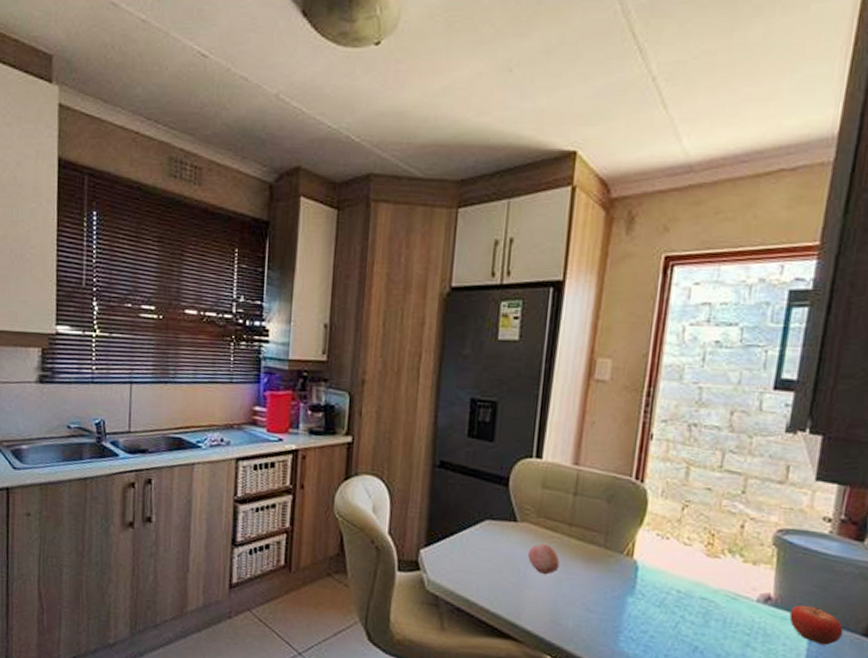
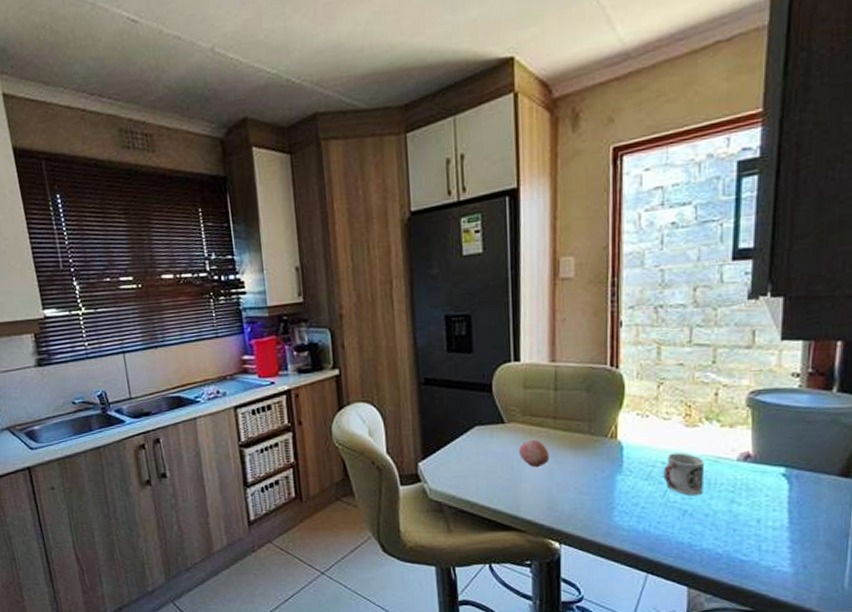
cup: none [677,582,723,632] -> present [663,453,705,495]
fruit: present [789,605,844,646] -> none [769,457,821,491]

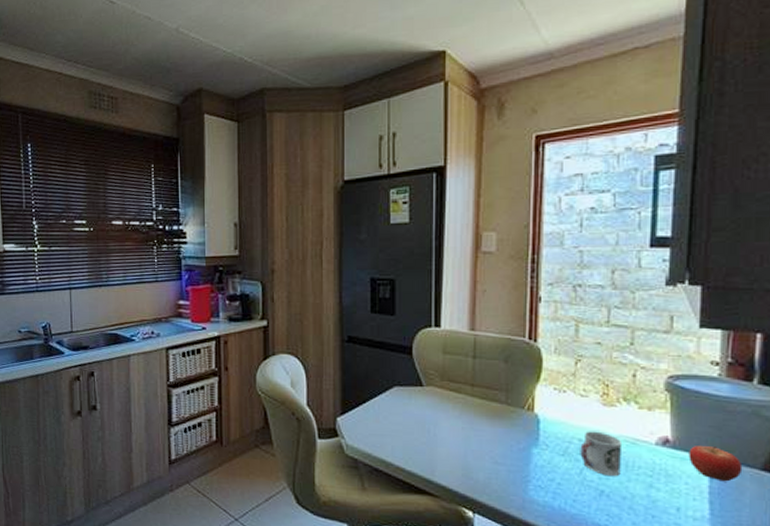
fruit: present [519,440,550,468] -> none [436,405,466,433]
fruit: none [769,457,821,491] -> present [689,446,743,482]

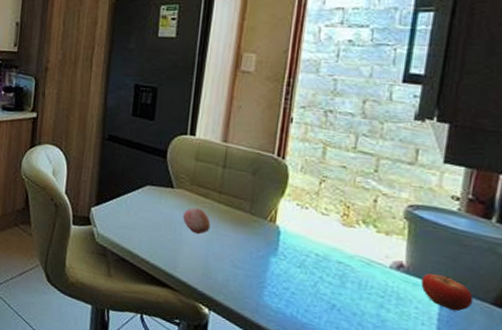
fruit: none [436,405,466,433] -> present [183,208,211,235]
cup: present [580,431,623,476] -> none [315,247,358,293]

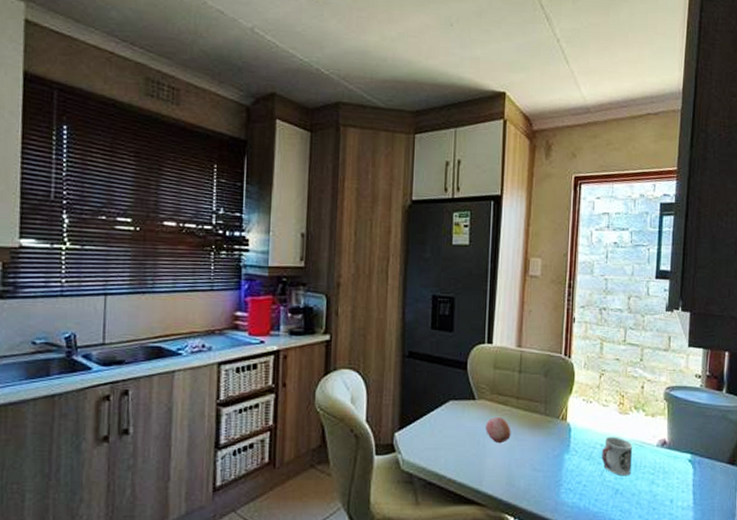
cup: none [315,247,358,293] -> present [601,436,633,475]
fruit: present [421,273,474,312] -> none [679,446,716,475]

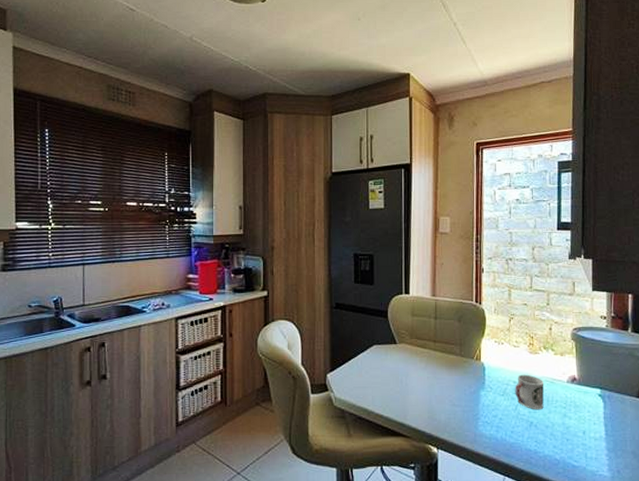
fruit: present [486,417,511,444] -> none [407,359,430,382]

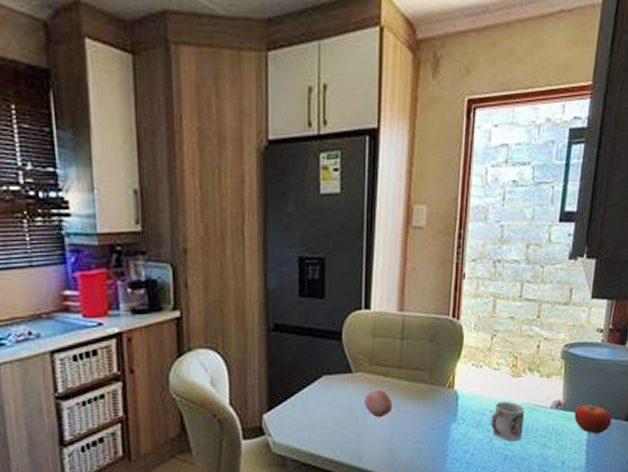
fruit: none [407,359,430,382] -> present [365,390,393,418]
fruit: none [589,381,625,408] -> present [574,405,612,434]

